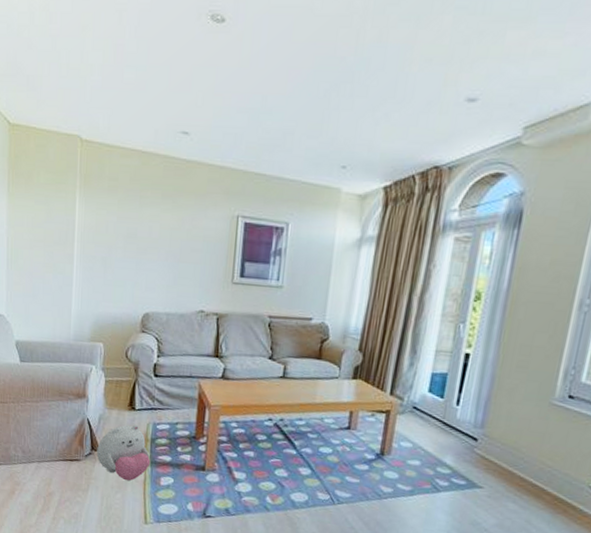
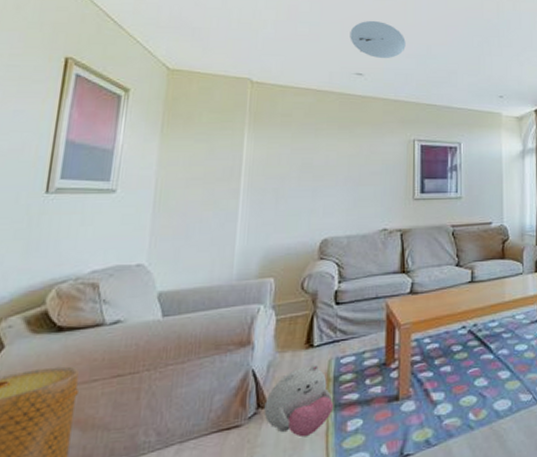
ceiling light: none [177,62,238,113] -> present [350,20,406,58]

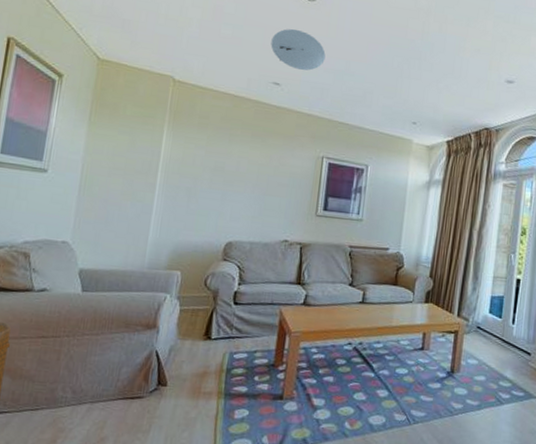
plush toy: present [264,364,334,438] -> none [163,355,225,417]

